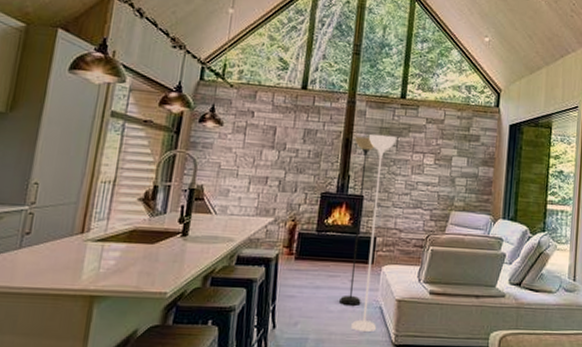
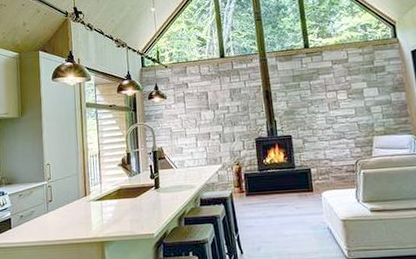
floor lamp: present [339,134,397,333] -> none [273,81,328,251]

